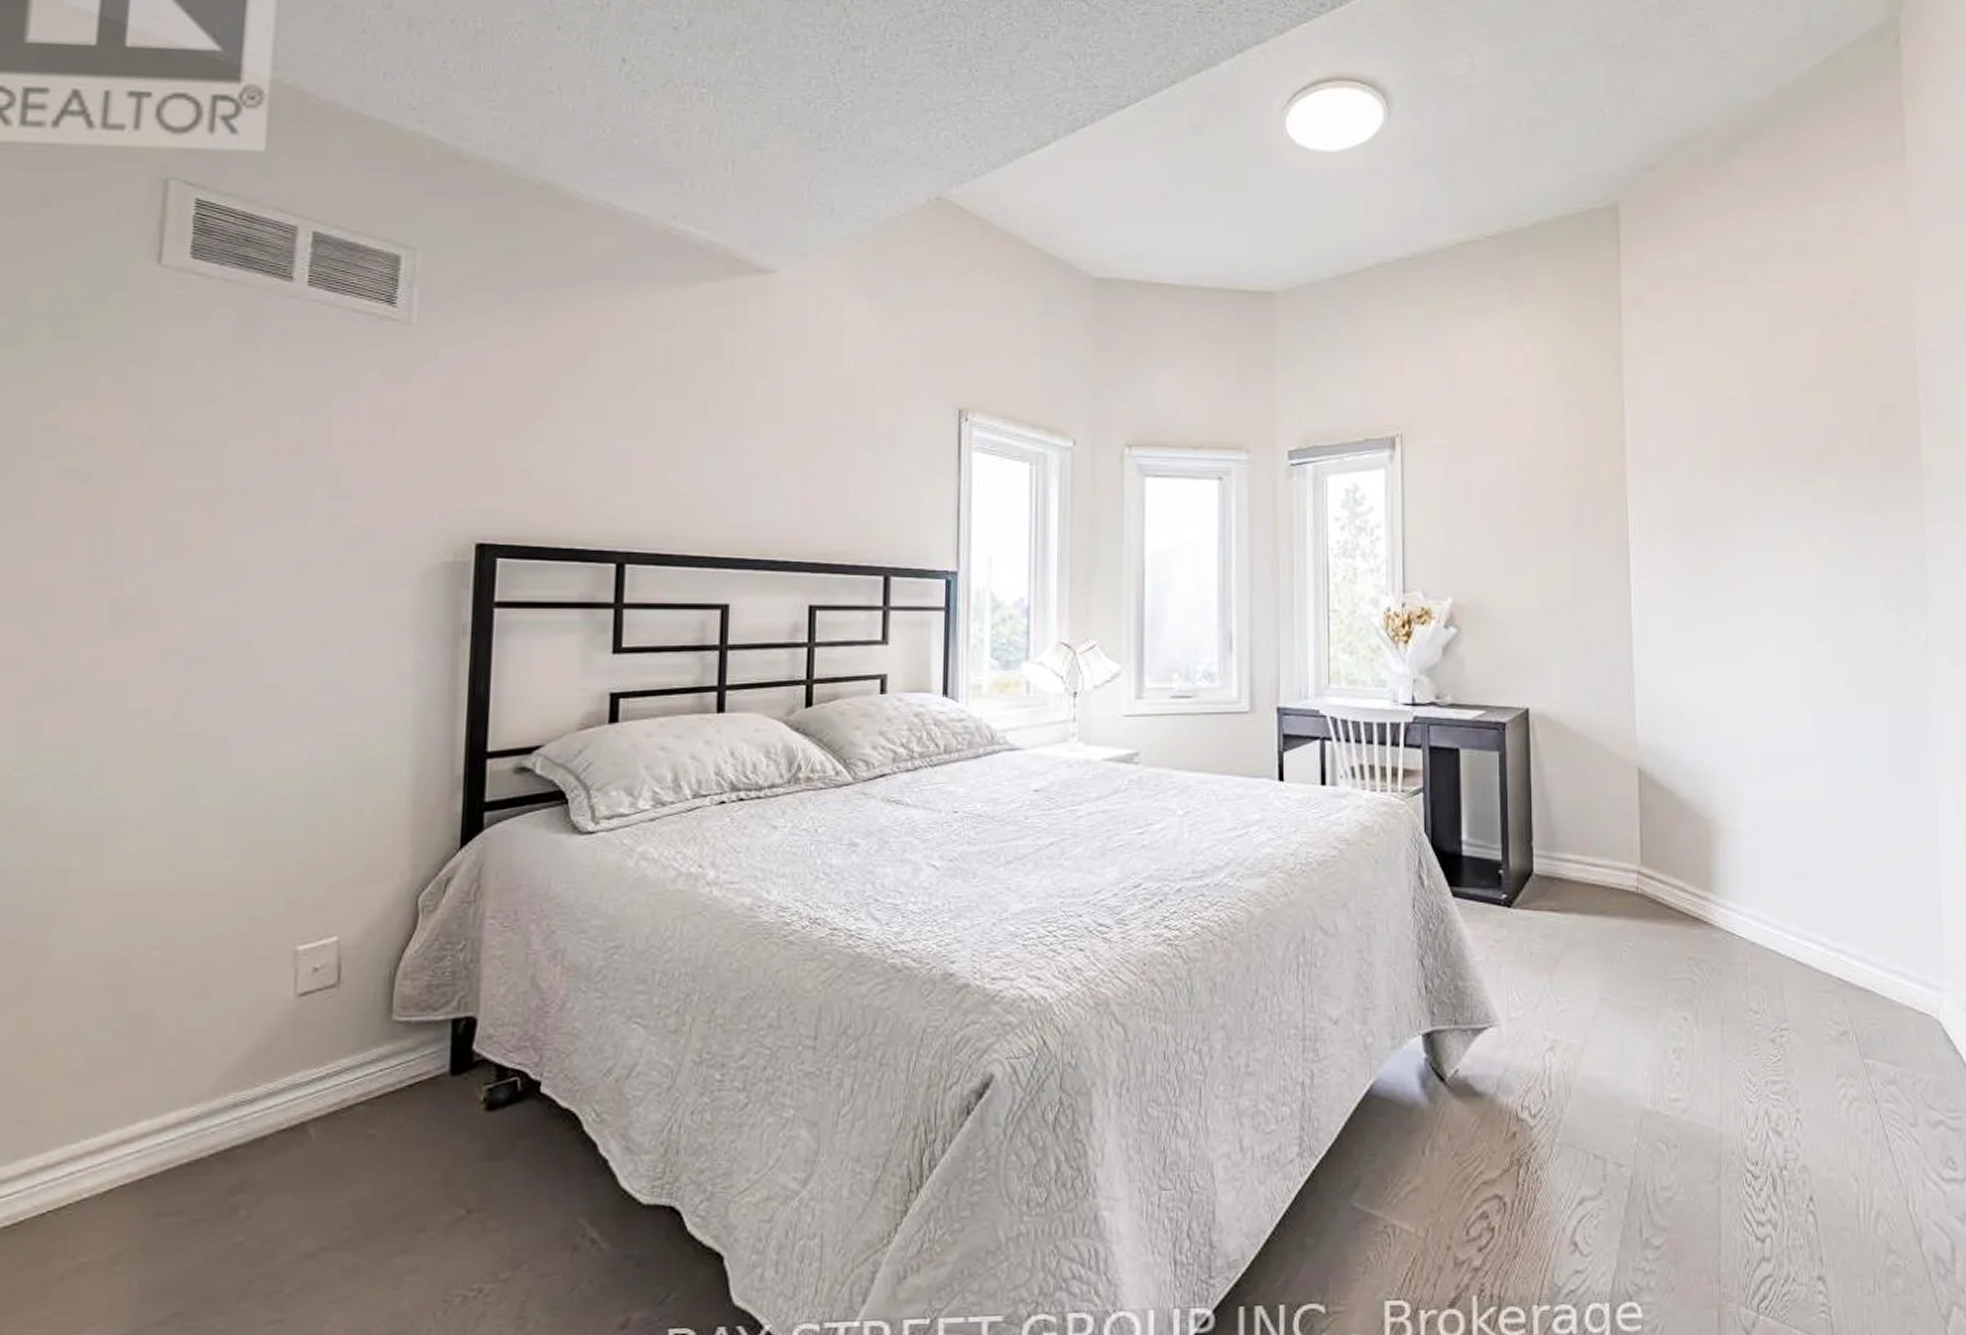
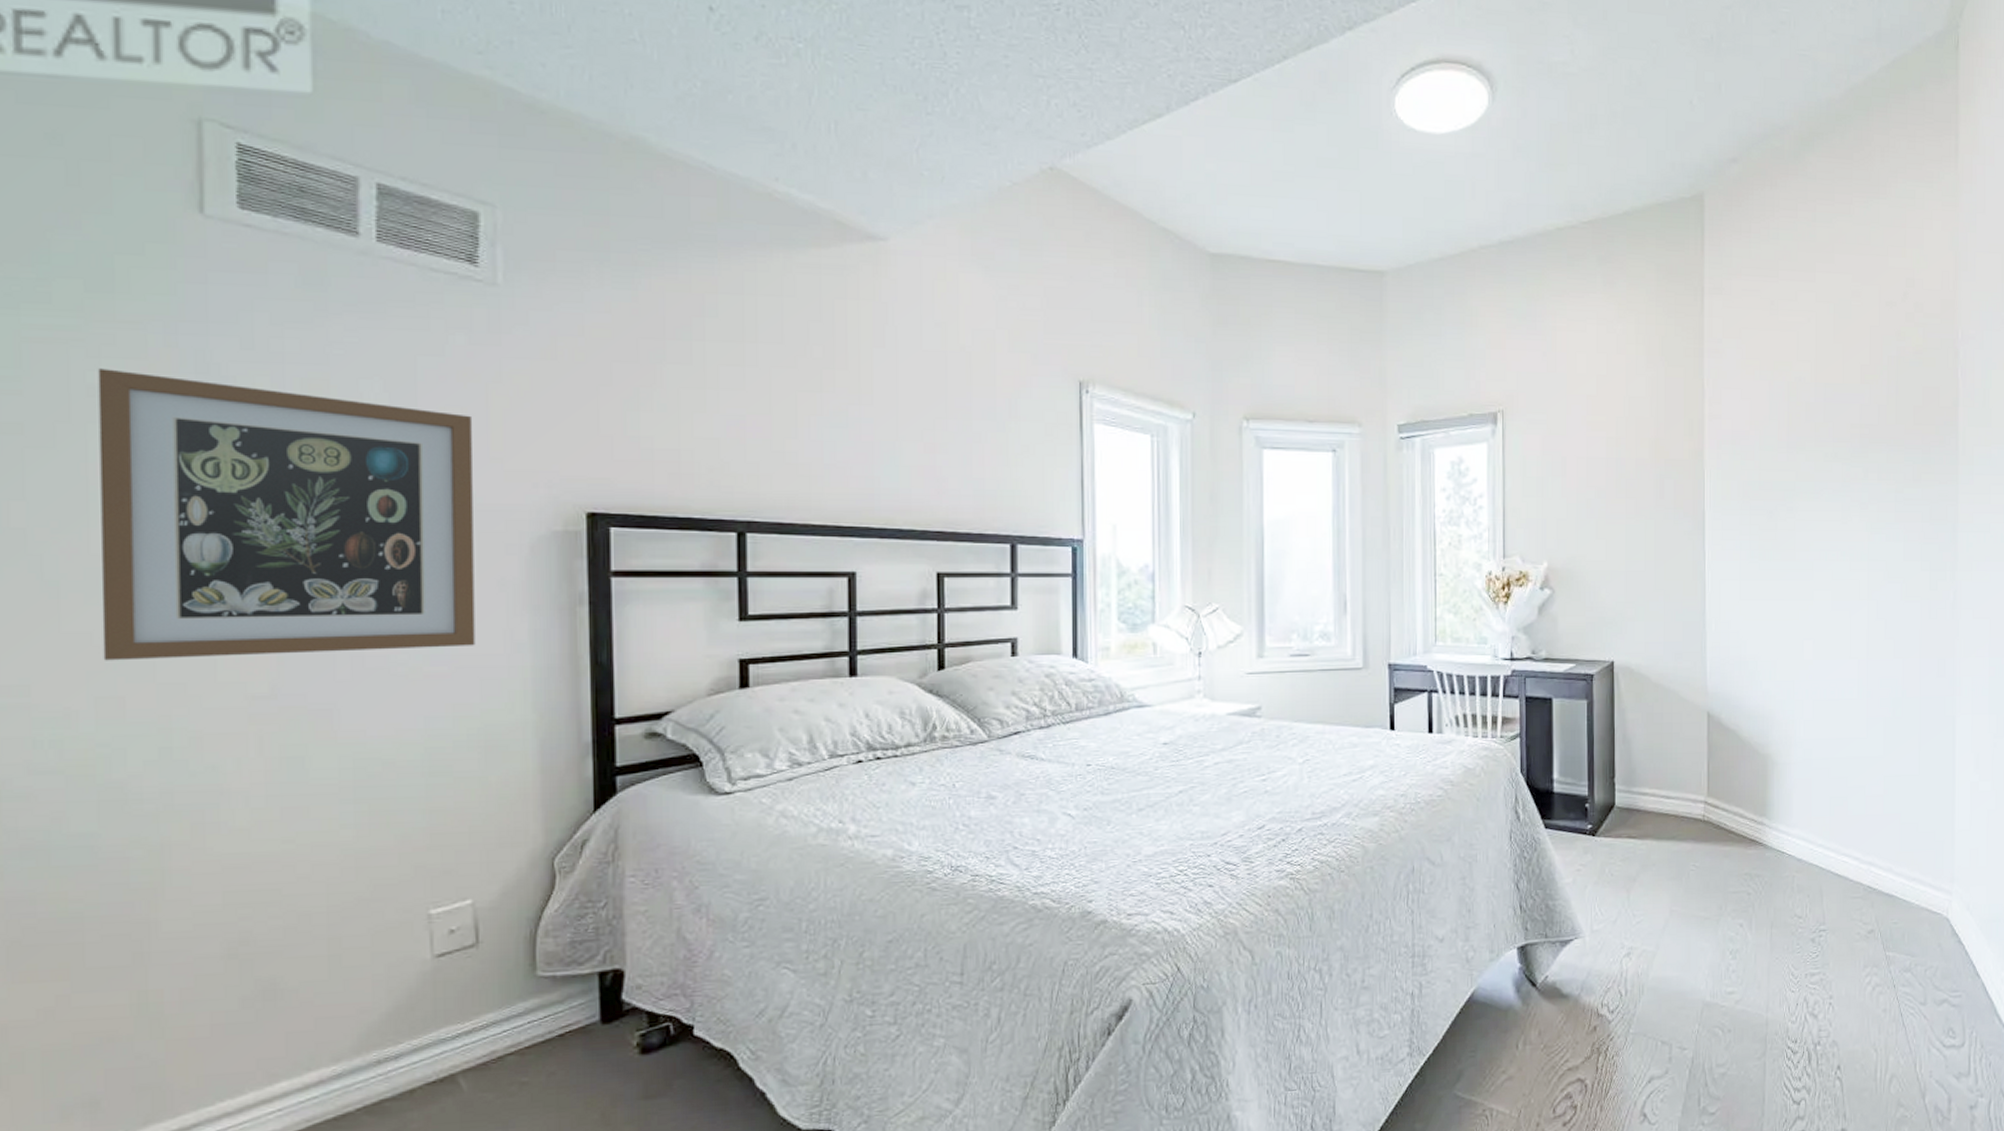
wall art: none [29,408,379,686] -> present [97,368,475,661]

